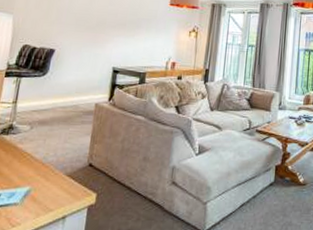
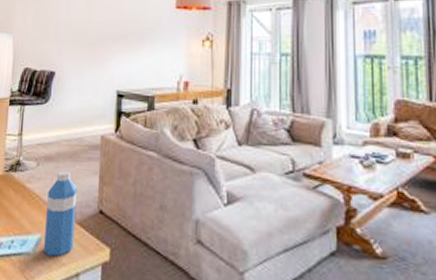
water bottle: none [32,132,70,205] -> present [44,170,78,257]

